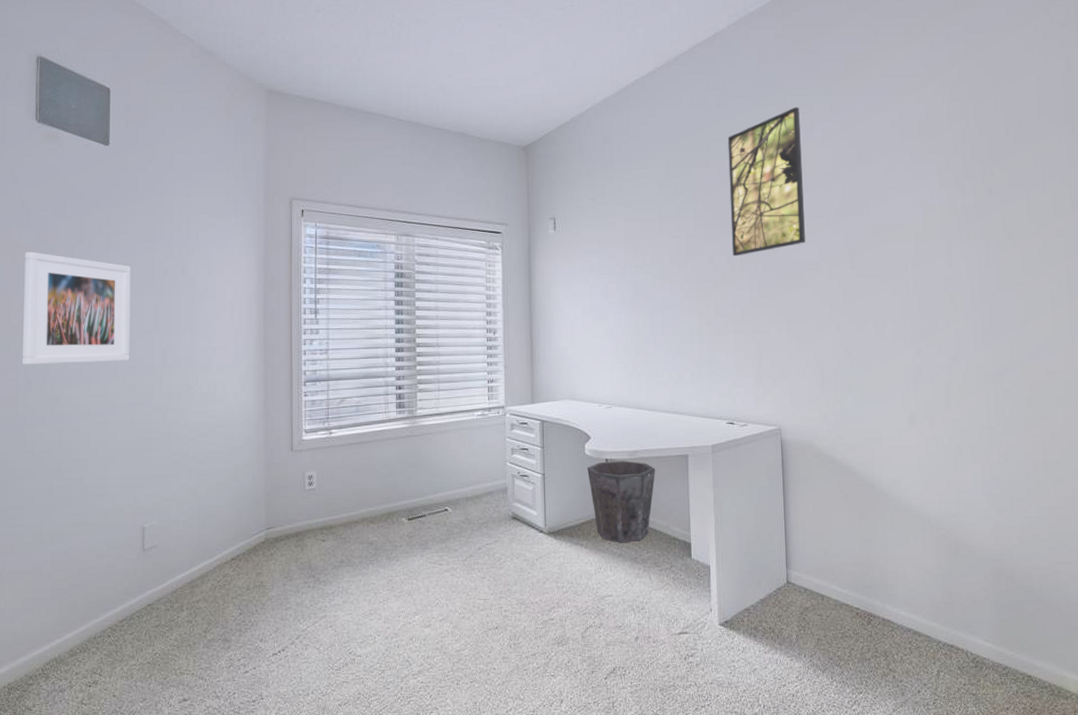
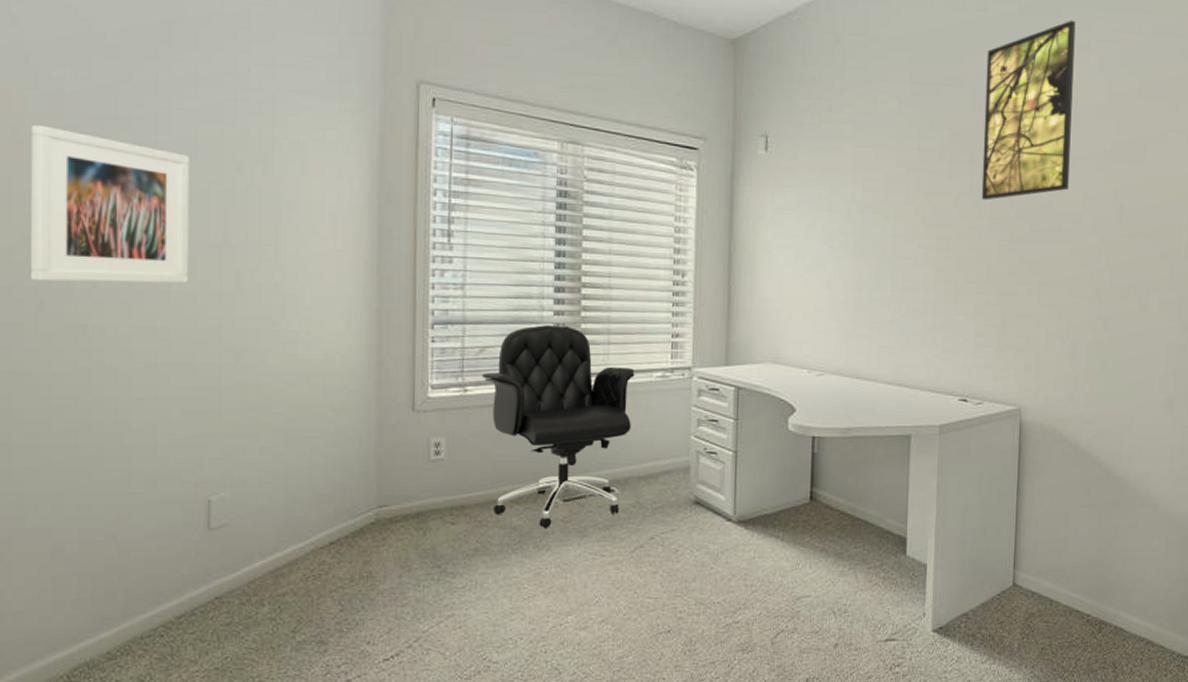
office chair: none [342,378,460,542] -> present [481,325,635,528]
waste bin: present [587,461,656,543] -> none [789,439,872,536]

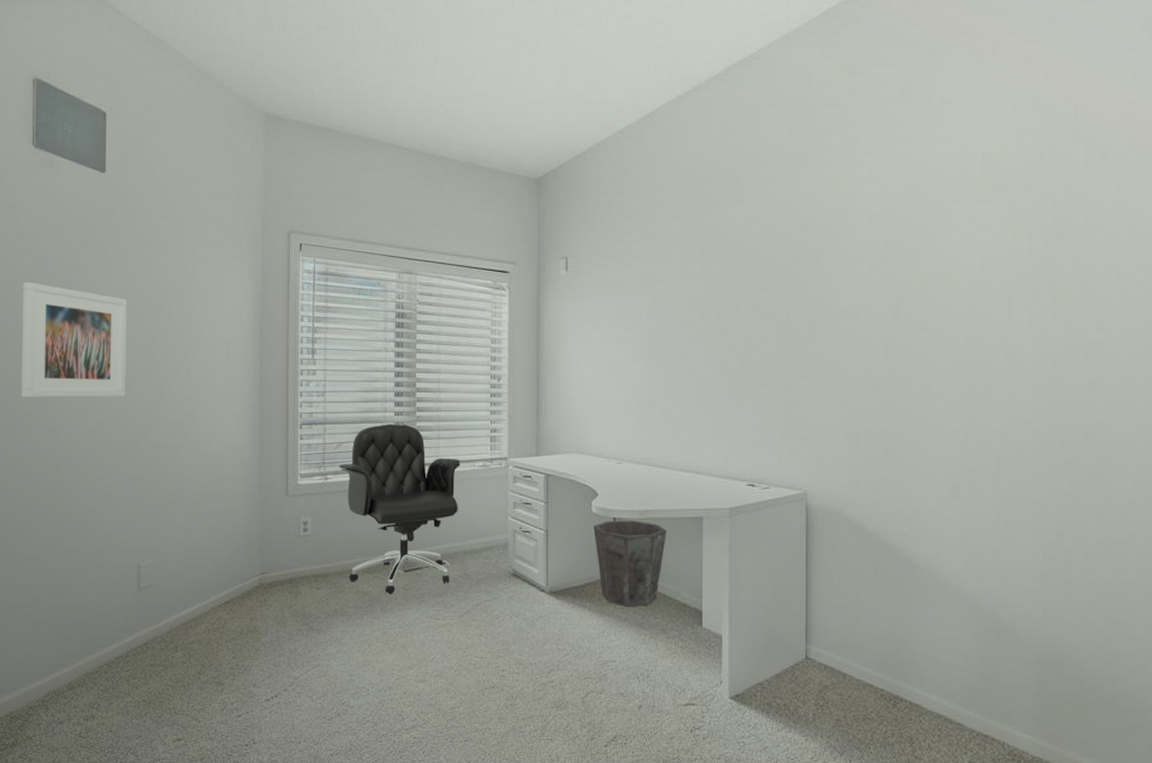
waste bin: none [789,439,872,536] -> present [594,520,668,607]
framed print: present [981,20,1076,201] -> none [761,137,845,304]

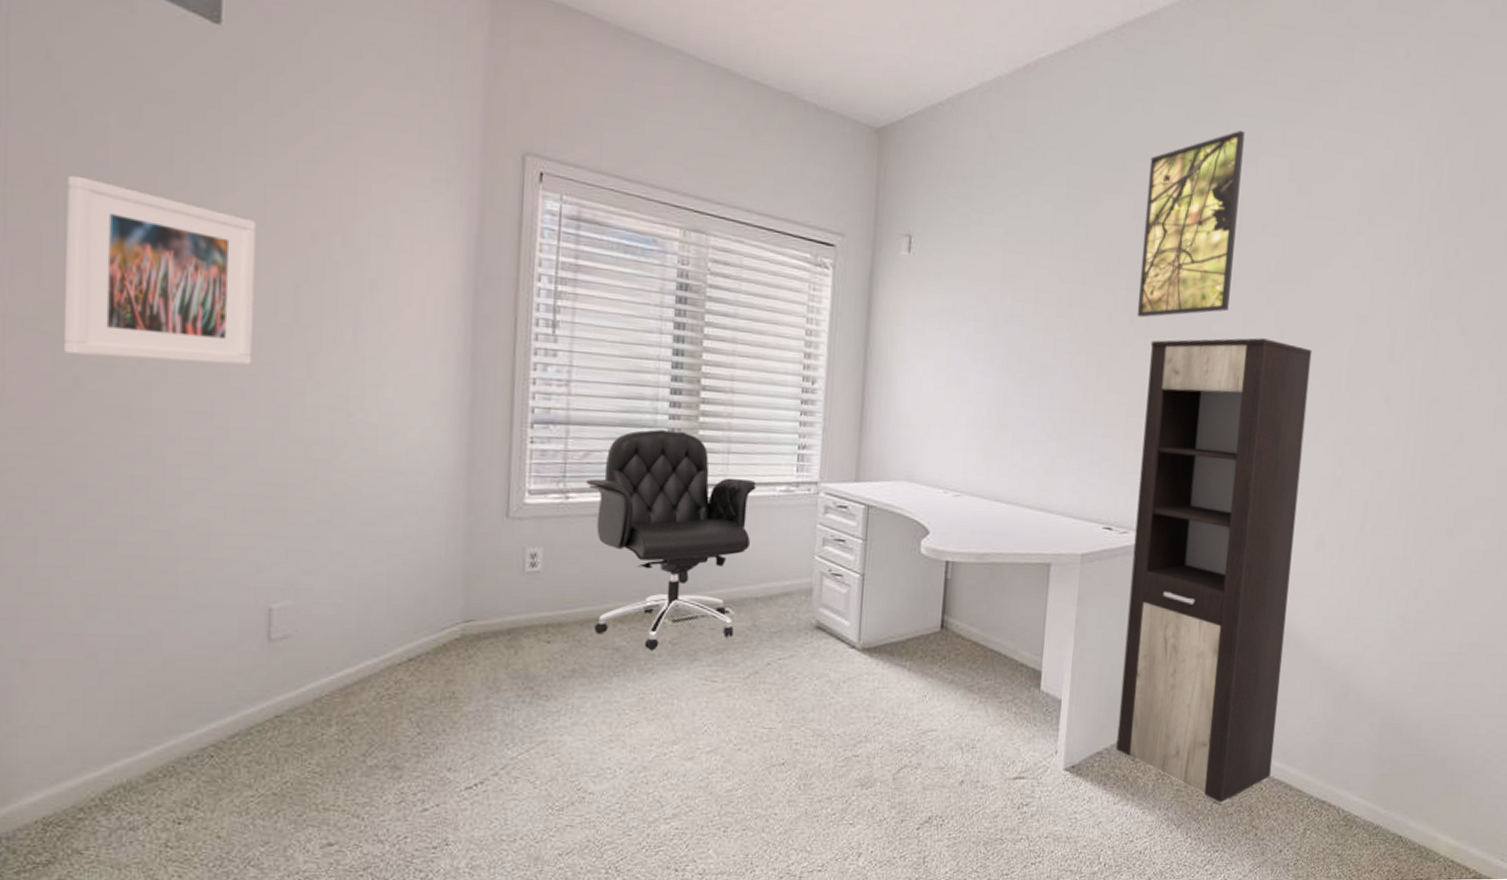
waste bin: present [594,520,668,607] -> none [921,564,1009,667]
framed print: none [761,137,845,304] -> present [1136,130,1245,318]
cabinet: none [775,311,929,736] -> present [1116,338,1312,806]

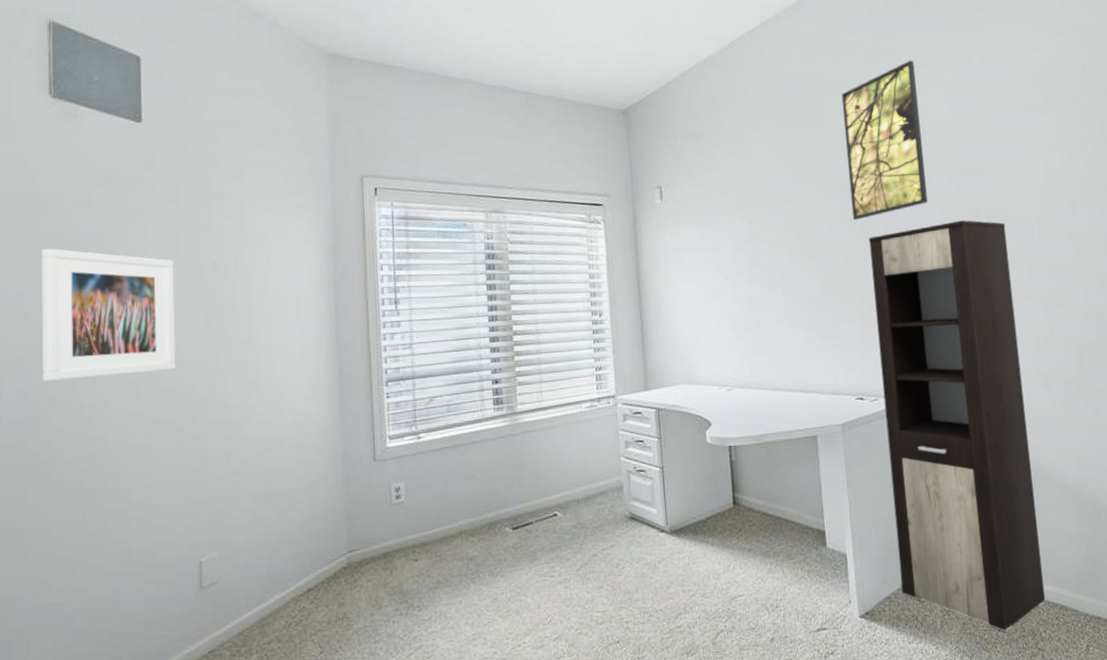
office chair: present [585,429,757,650] -> none [432,370,567,556]

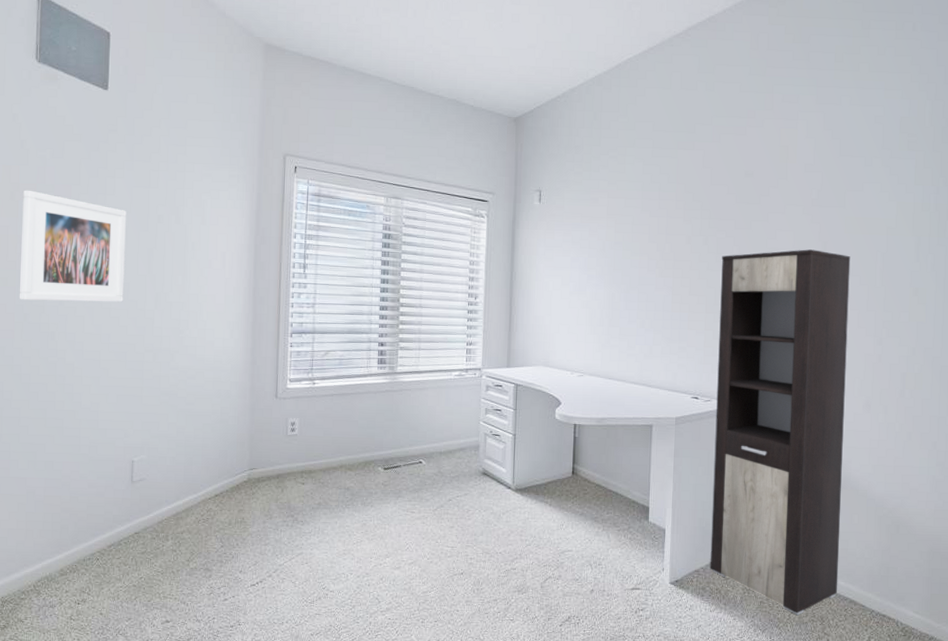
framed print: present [841,60,928,221] -> none [709,95,786,239]

